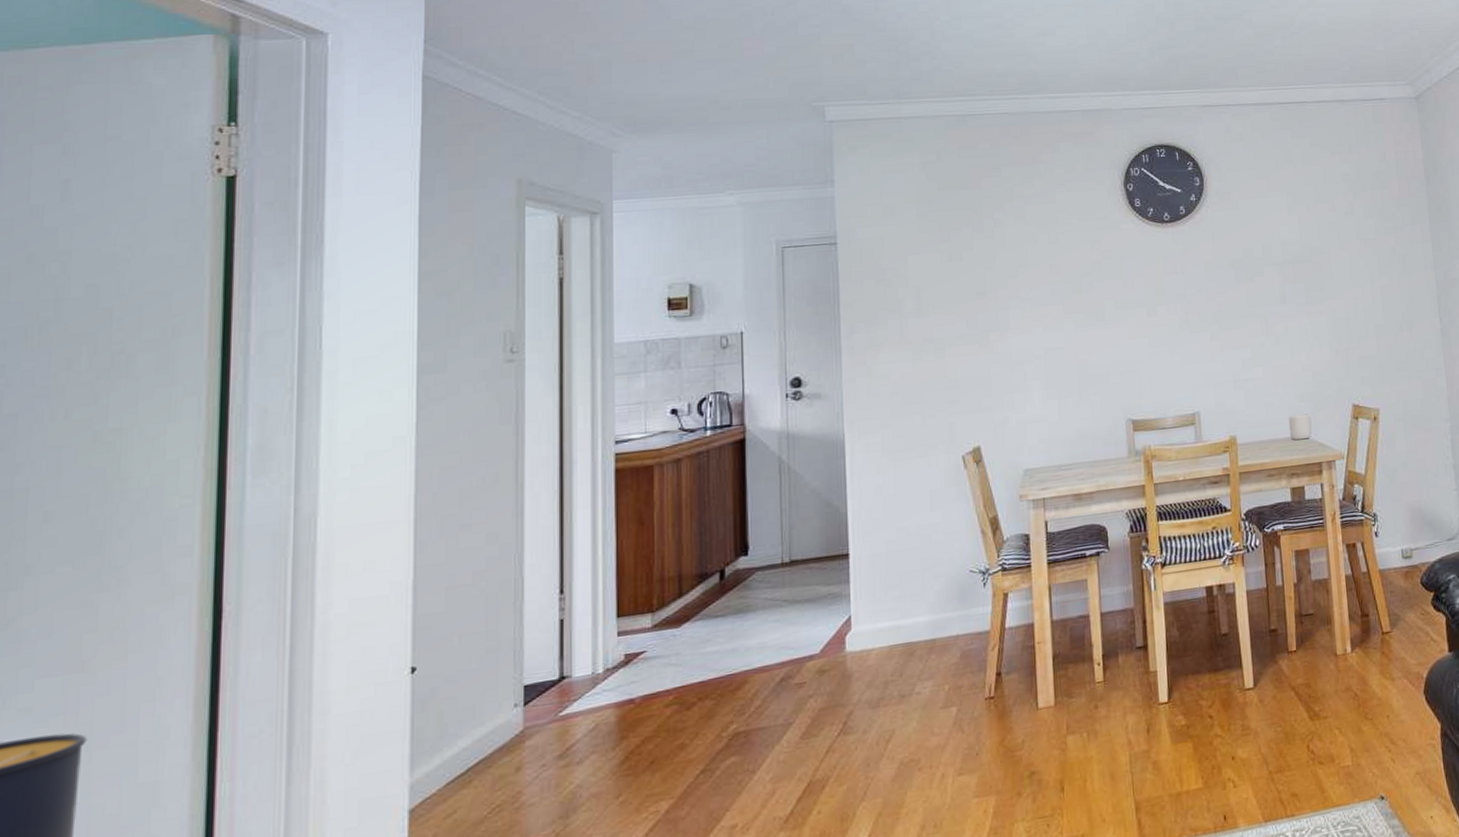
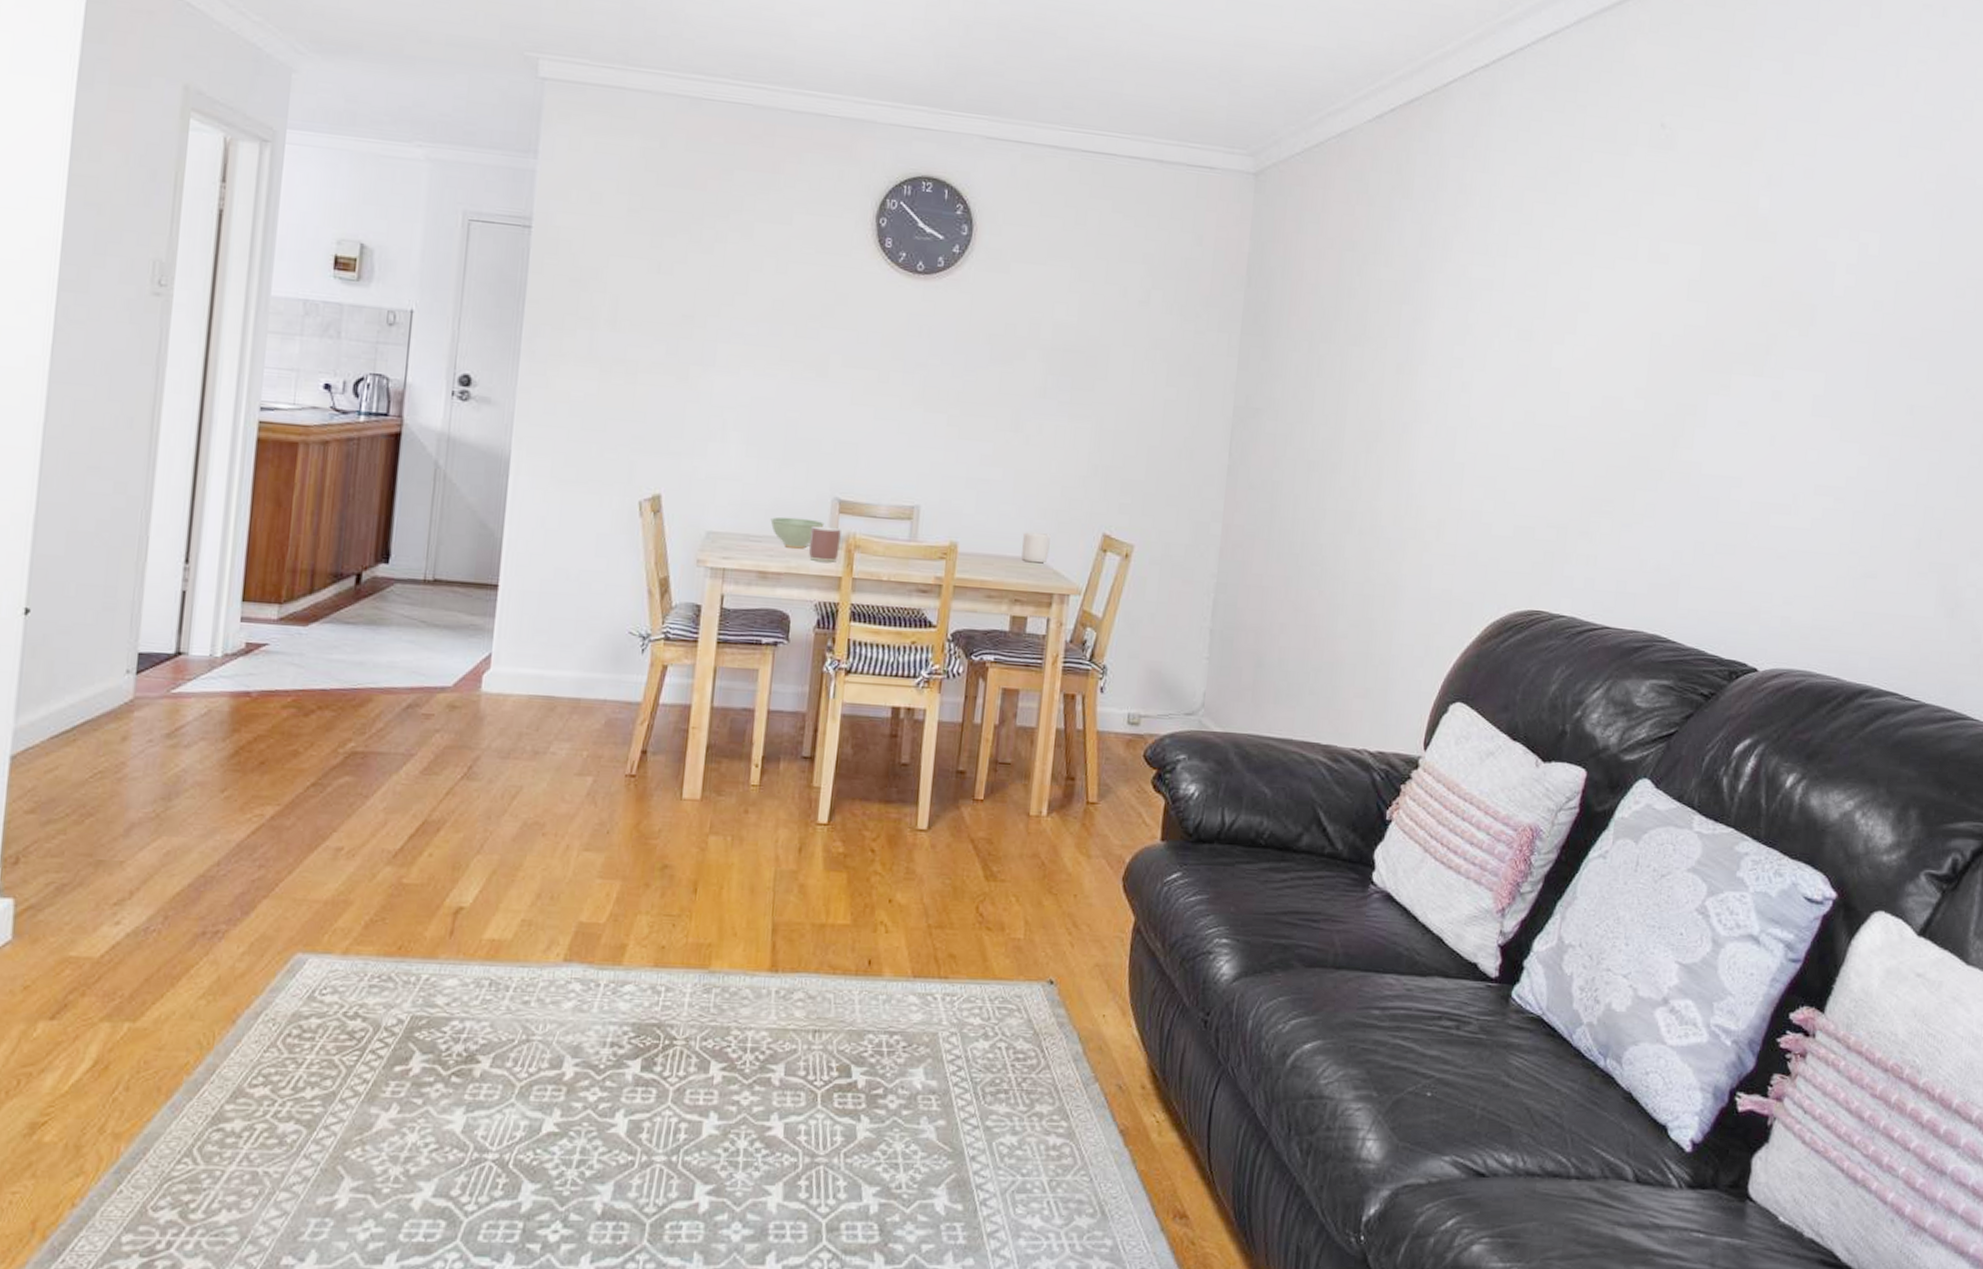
bowl: none [1077,441,1123,470] -> present [770,517,825,550]
mug: none [1111,444,1139,476] -> present [808,525,841,562]

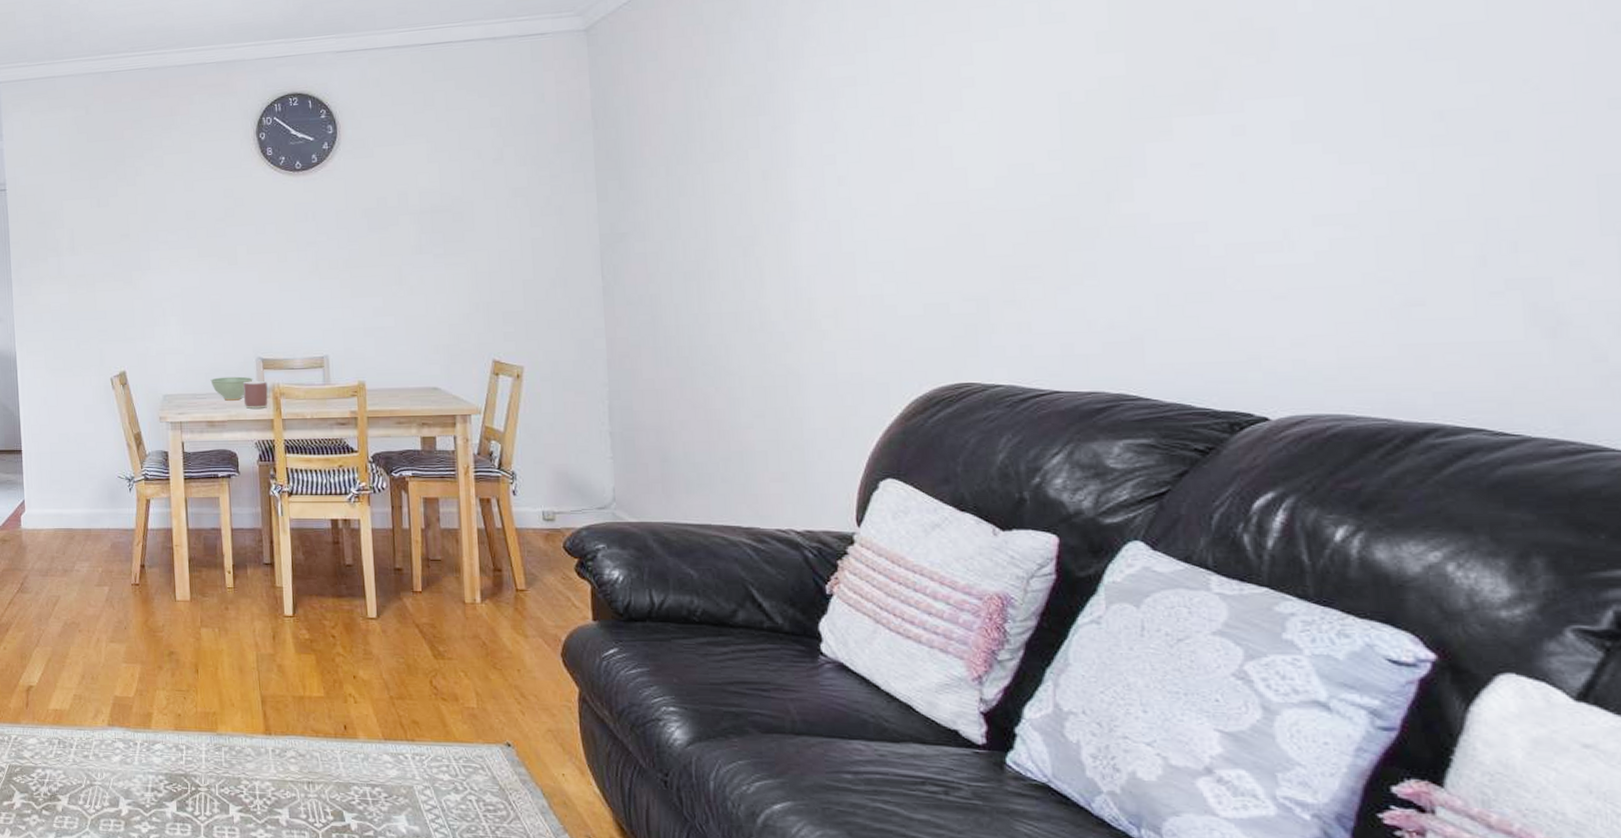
mug: present [1021,531,1051,564] -> none [420,365,447,391]

